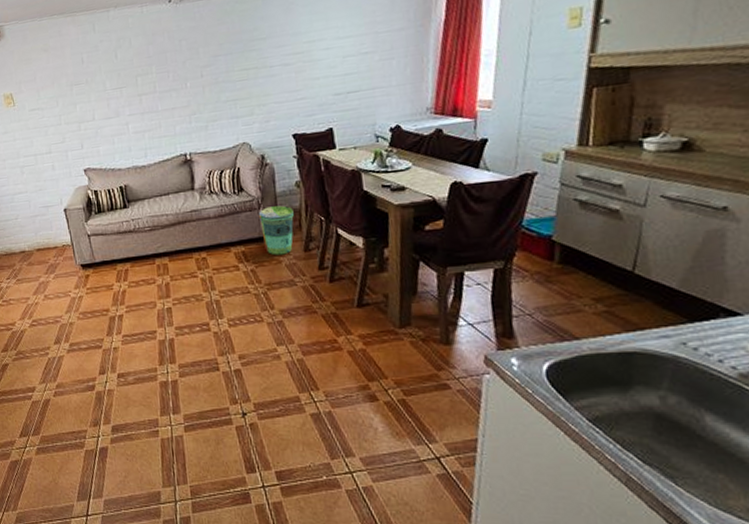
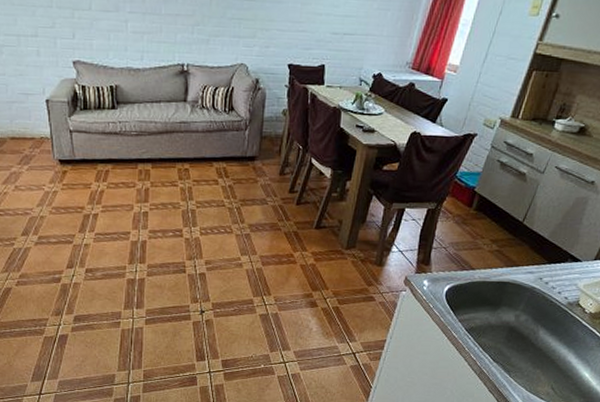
trash can: present [258,205,294,256] -> none [244,129,276,176]

